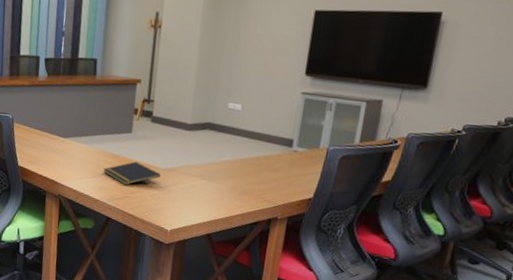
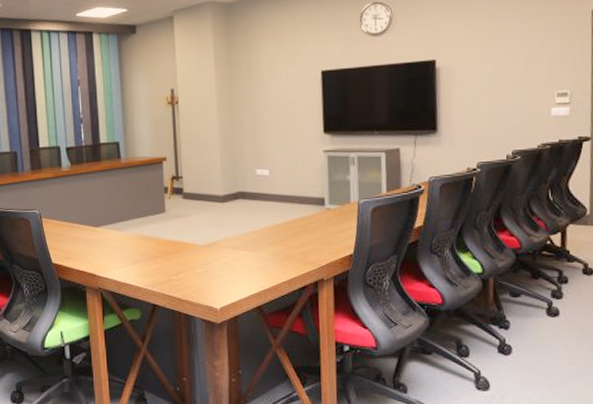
notepad: present [103,161,161,185] -> none [141,241,202,268]

